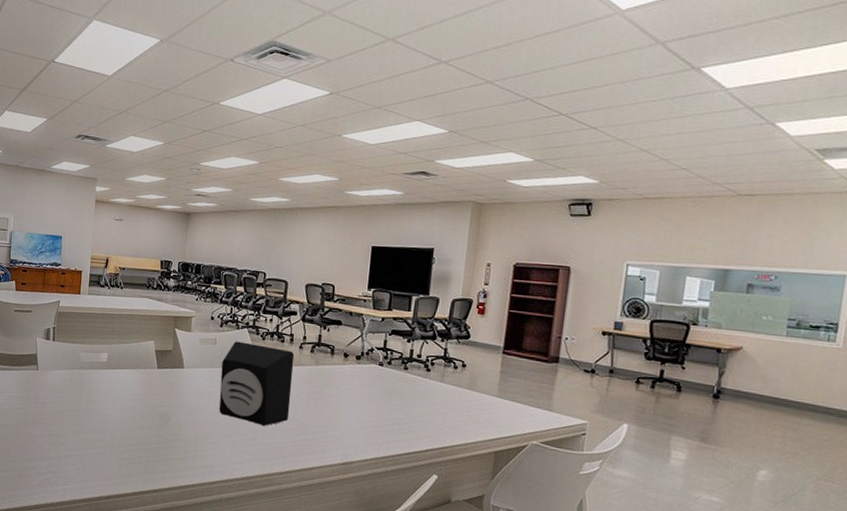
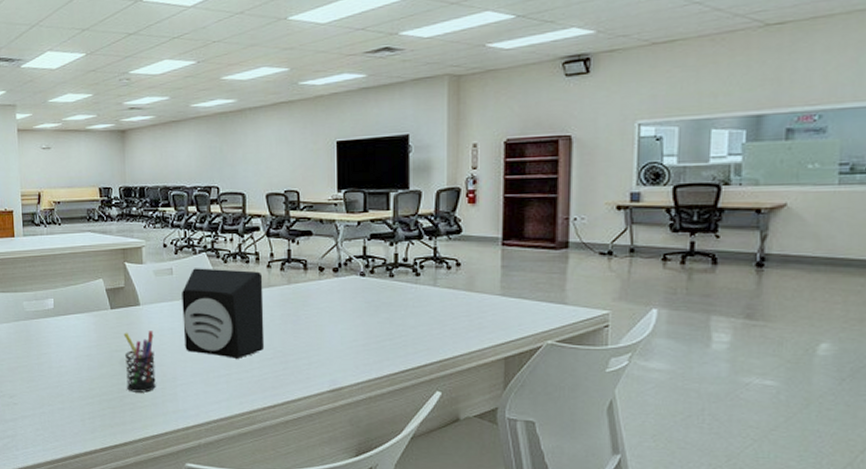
pen holder: none [163,390,193,447] -> present [123,331,156,393]

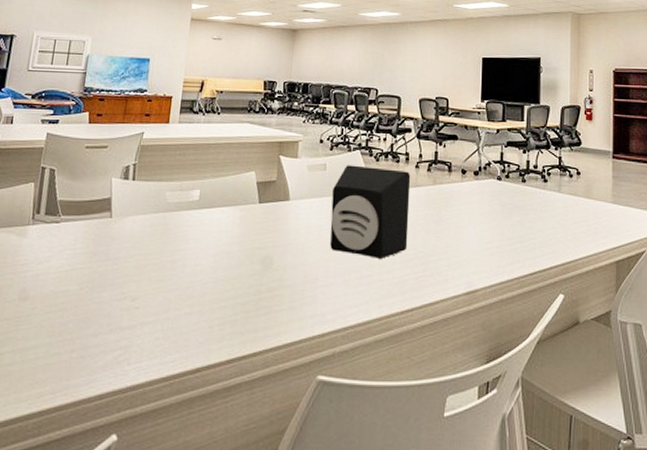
pen holder: present [123,331,156,393] -> none [265,227,300,295]

